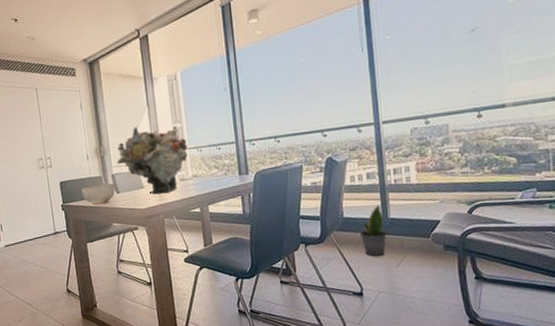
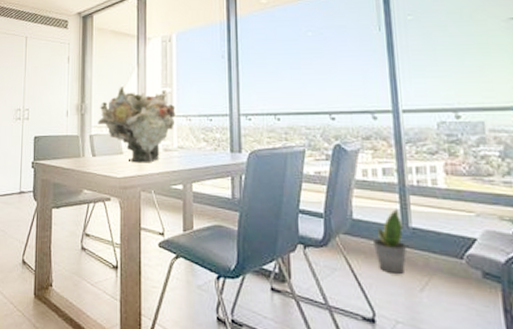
bowl: present [81,183,115,205] -> none [55,145,92,167]

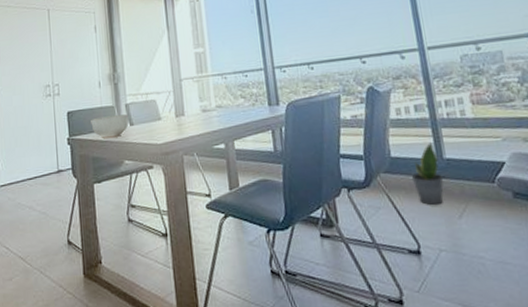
bowl: none [55,145,92,167] -> present [91,114,129,139]
flower arrangement: present [97,85,176,163] -> none [132,50,211,128]

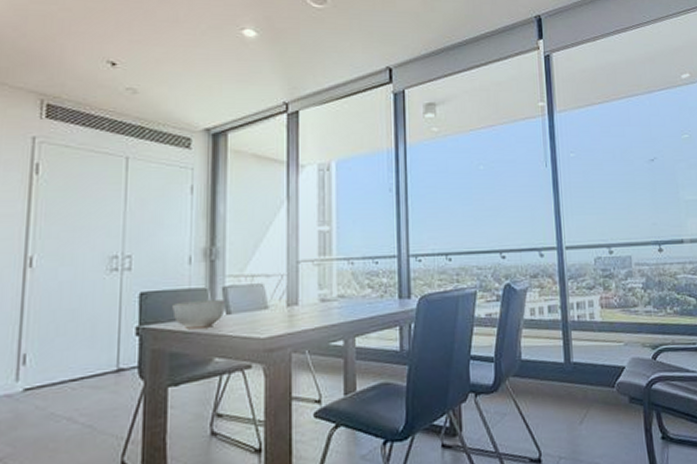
potted plant: present [411,143,444,205] -> none [539,345,569,411]

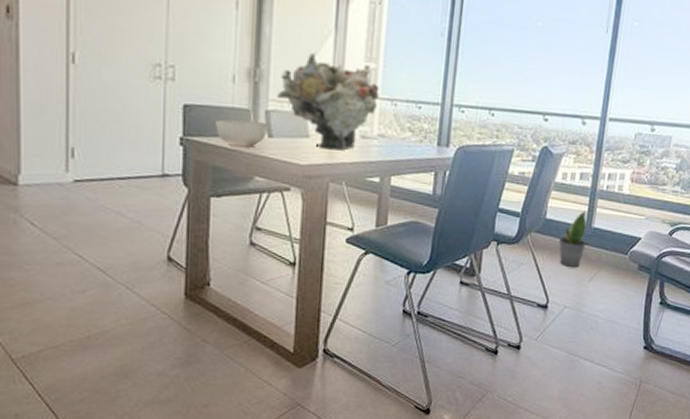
flower arrangement: none [233,223,335,319] -> present [277,52,380,151]
potted plant: none [539,345,569,411] -> present [558,211,587,267]

